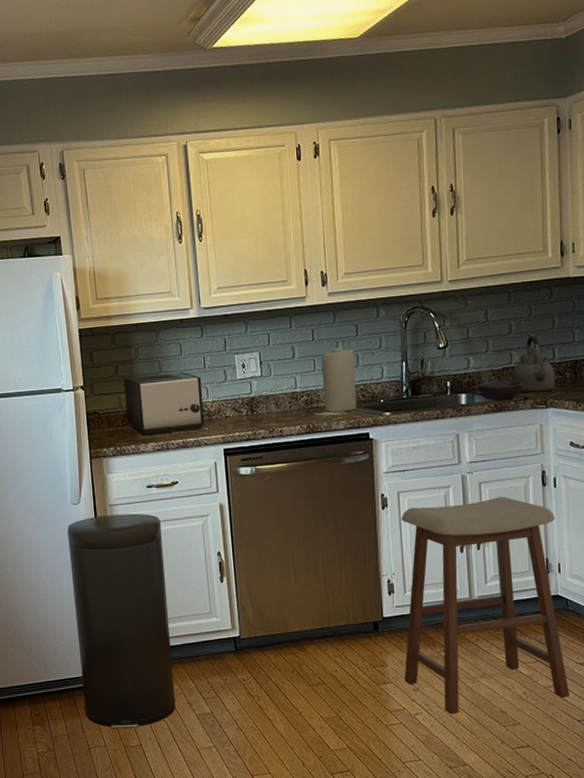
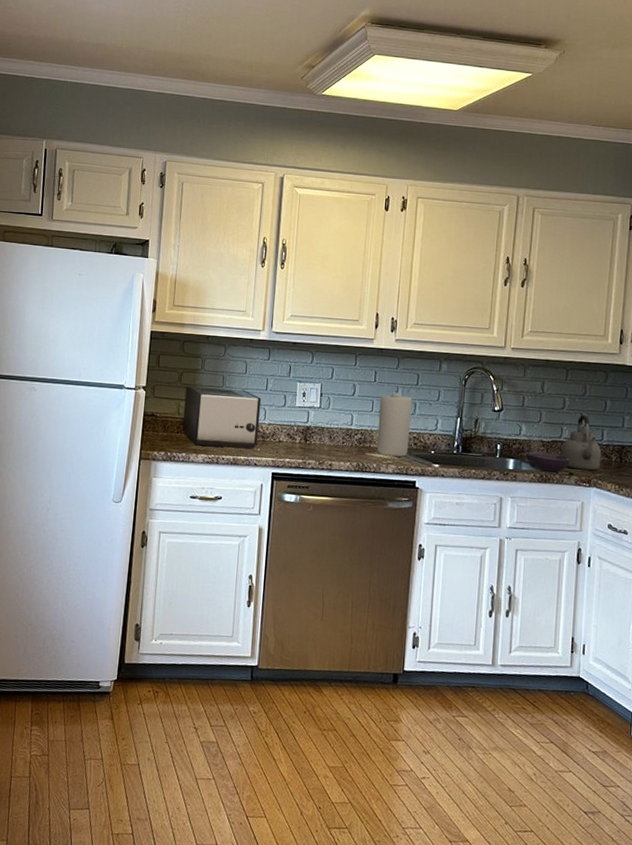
pedal bin: present [67,513,176,729] -> none [87,518,199,746]
bar stool: present [401,496,570,714] -> none [416,563,585,785]

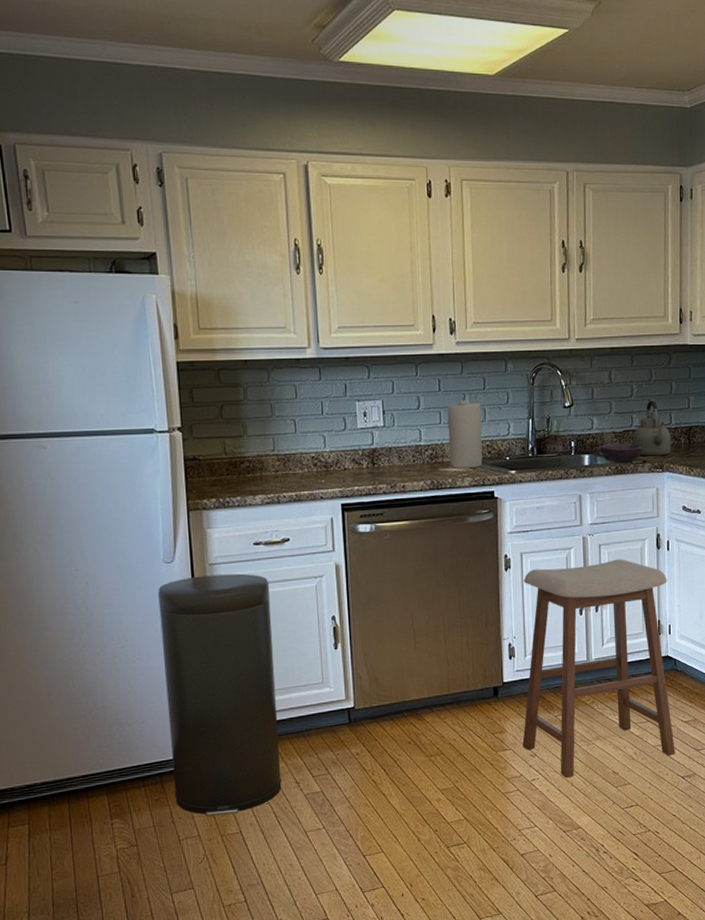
pedal bin: none [87,518,199,746] -> present [158,573,282,817]
toaster: present [182,386,262,449] -> none [229,417,321,486]
bar stool: none [416,563,585,785] -> present [522,559,675,778]

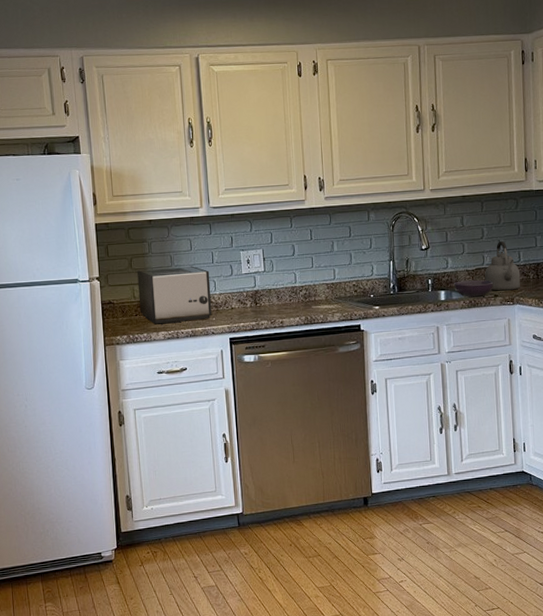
pedal bin: present [158,573,282,817] -> none [81,397,183,604]
toaster: none [229,417,321,486] -> present [137,266,212,325]
paper towel holder: present [447,400,483,469] -> none [318,246,350,306]
bar stool: present [522,559,675,778] -> none [388,383,533,581]

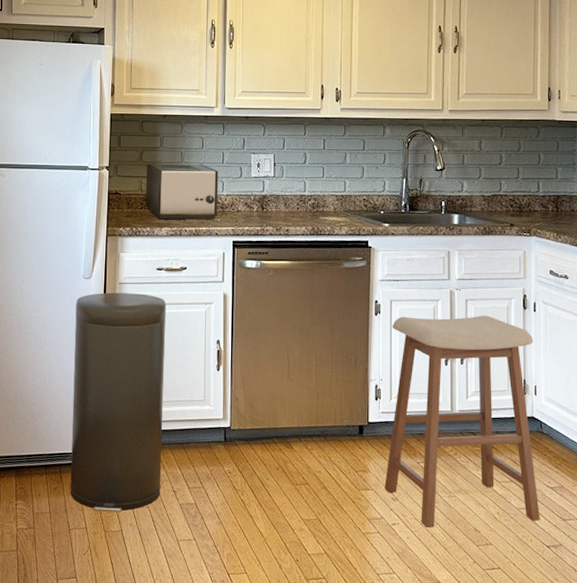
pedal bin: none [81,397,183,604] -> present [70,292,167,513]
bar stool: none [388,383,533,581] -> present [384,315,540,528]
bowl: present [454,279,494,299] -> none [468,206,510,226]
kettle: present [485,241,521,291] -> none [501,169,539,221]

